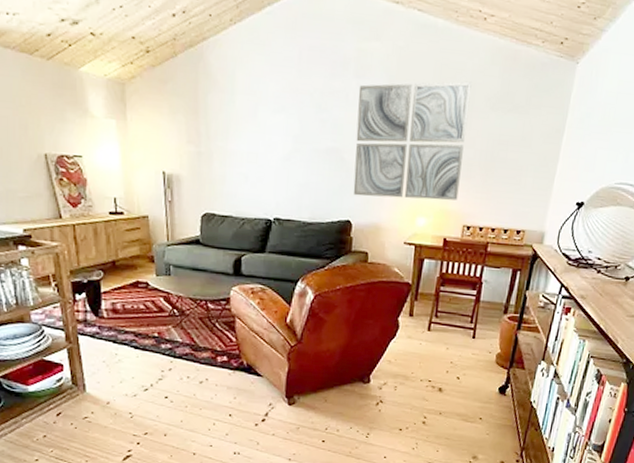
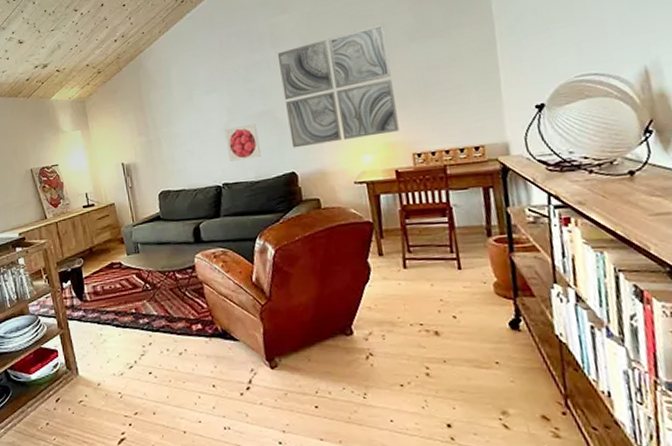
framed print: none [285,158,322,198] -> present [225,123,262,162]

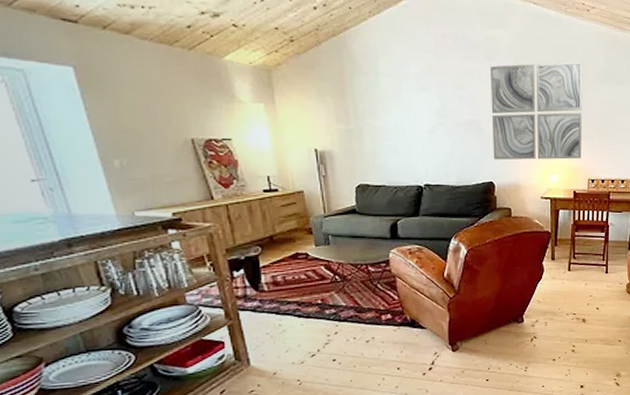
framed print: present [225,123,262,162] -> none [431,130,465,164]

